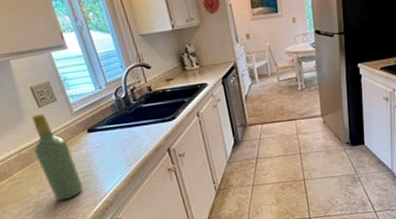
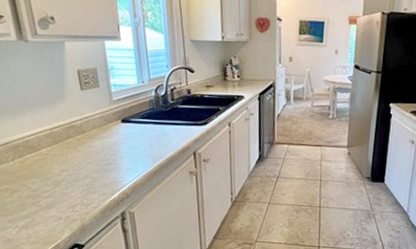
wine bottle: present [32,113,83,201] -> none [66,96,104,185]

